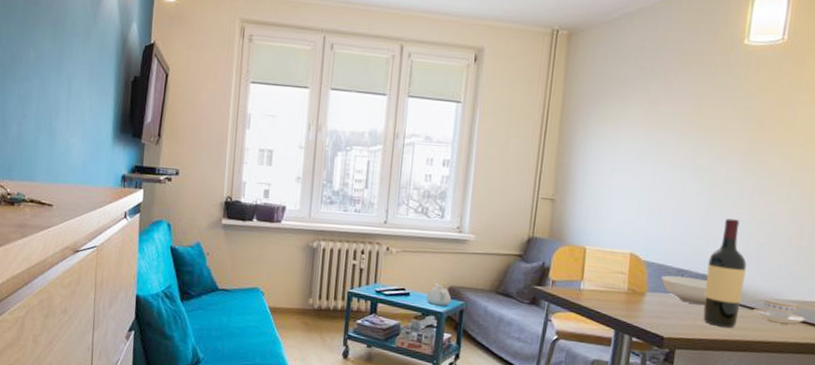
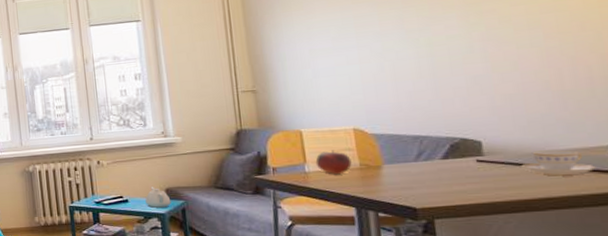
fruit: none [590,271,623,296] -> present [315,150,353,175]
bowl: present [661,275,707,306] -> none [397,142,459,170]
wine bottle: present [703,218,747,328] -> none [448,75,504,189]

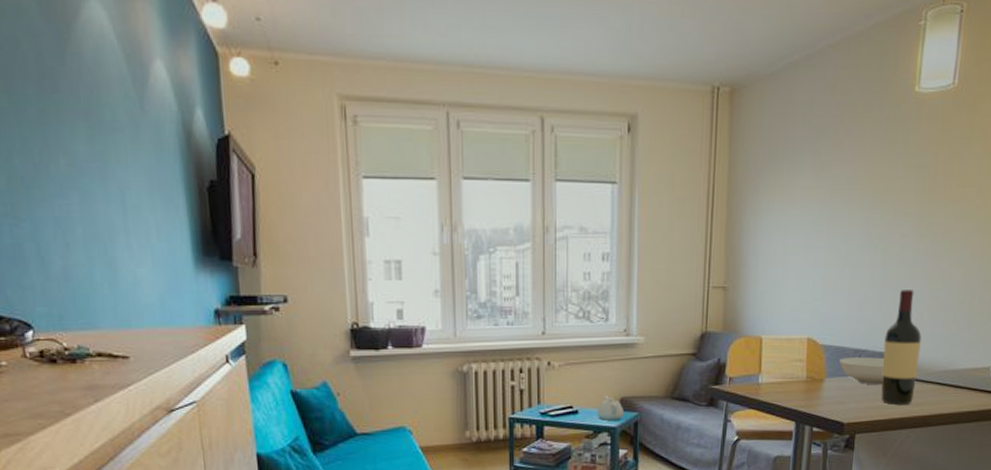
fruit: present [315,150,353,175] -> none [769,360,801,387]
bowl: none [397,142,459,170] -> present [839,357,884,385]
wine bottle: none [448,75,504,189] -> present [881,290,922,405]
teacup: present [521,150,597,176] -> none [928,369,978,394]

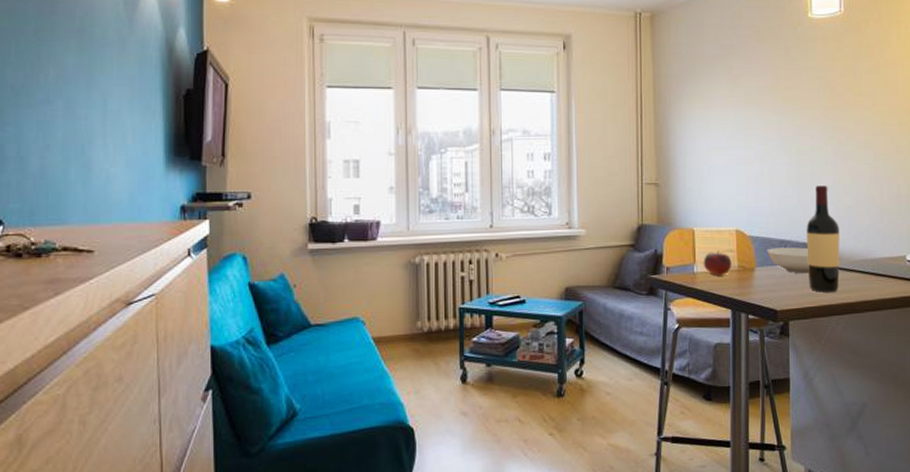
teapot: present [597,395,625,420] -> none [543,285,570,310]
fruit: none [769,360,801,387] -> present [703,250,733,276]

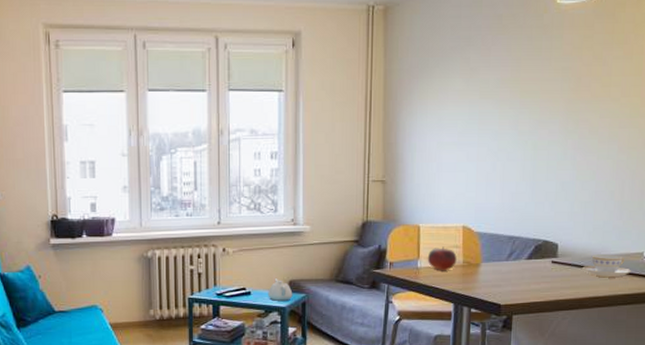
teapot: none [543,285,570,310] -> present [268,278,293,301]
bowl: present [767,247,810,274] -> none [494,243,538,270]
wine bottle: present [806,185,840,292] -> none [536,181,573,288]
teacup: none [851,258,897,282] -> present [582,254,632,278]

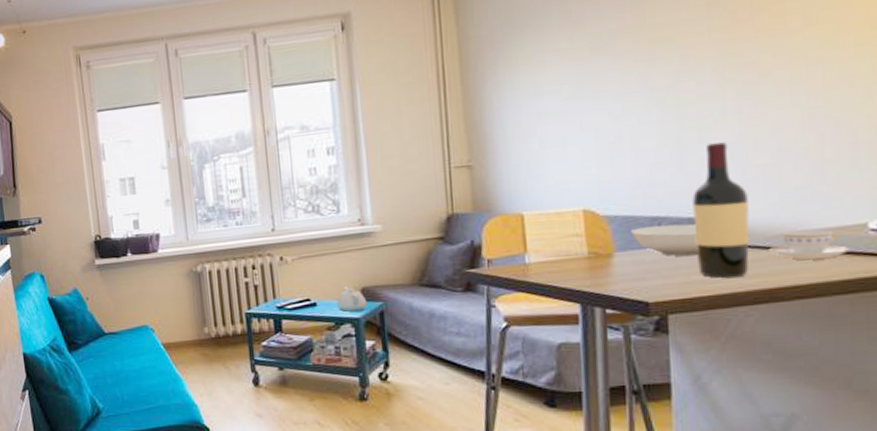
fruit: present [427,246,458,271] -> none [537,236,581,266]
bowl: none [494,243,538,270] -> present [631,224,699,257]
wine bottle: none [536,181,573,288] -> present [692,142,750,278]

